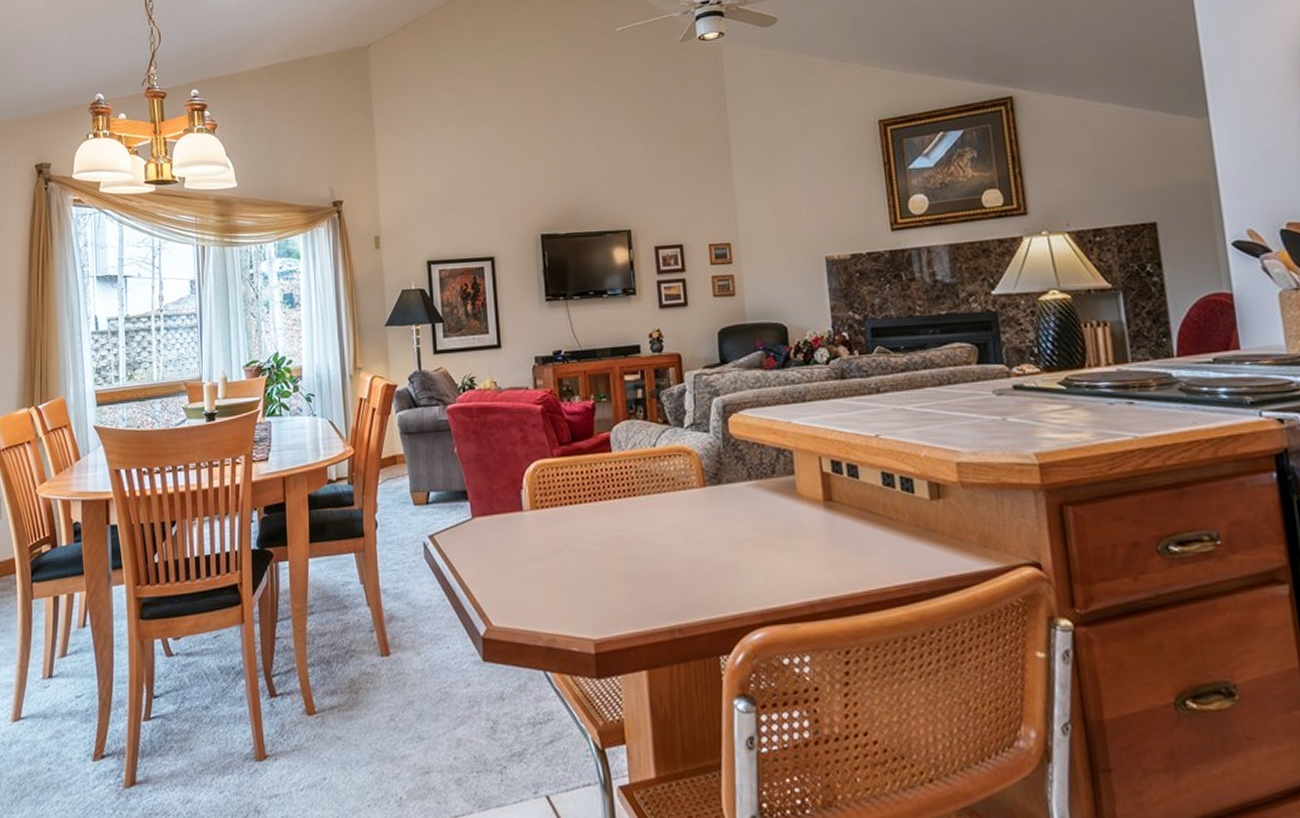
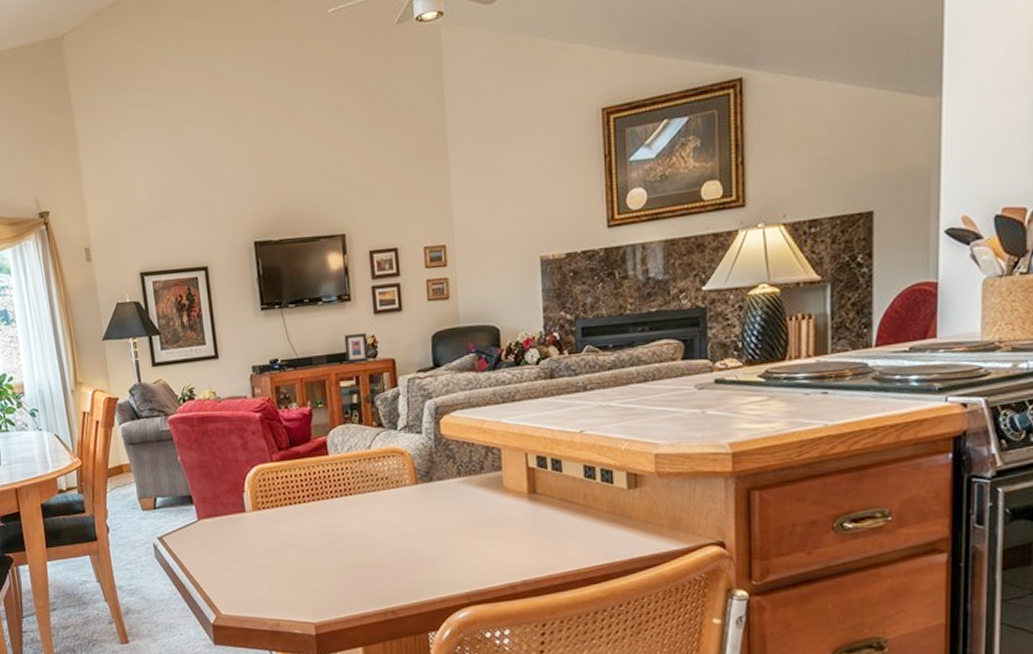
picture frame: none [629,327,654,358] -> present [344,333,368,364]

